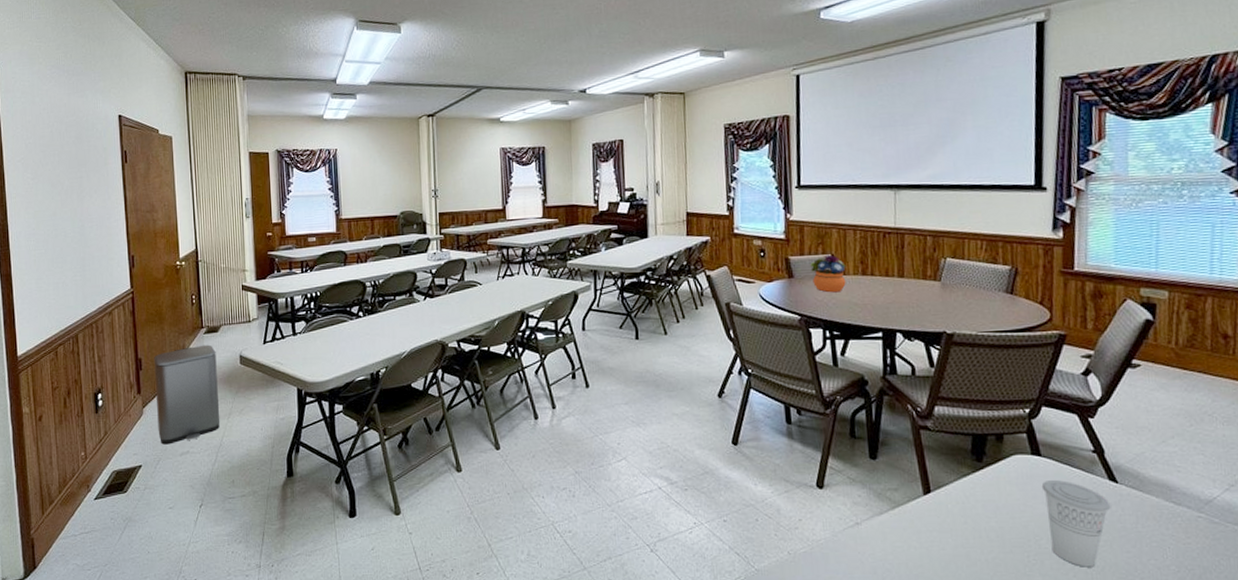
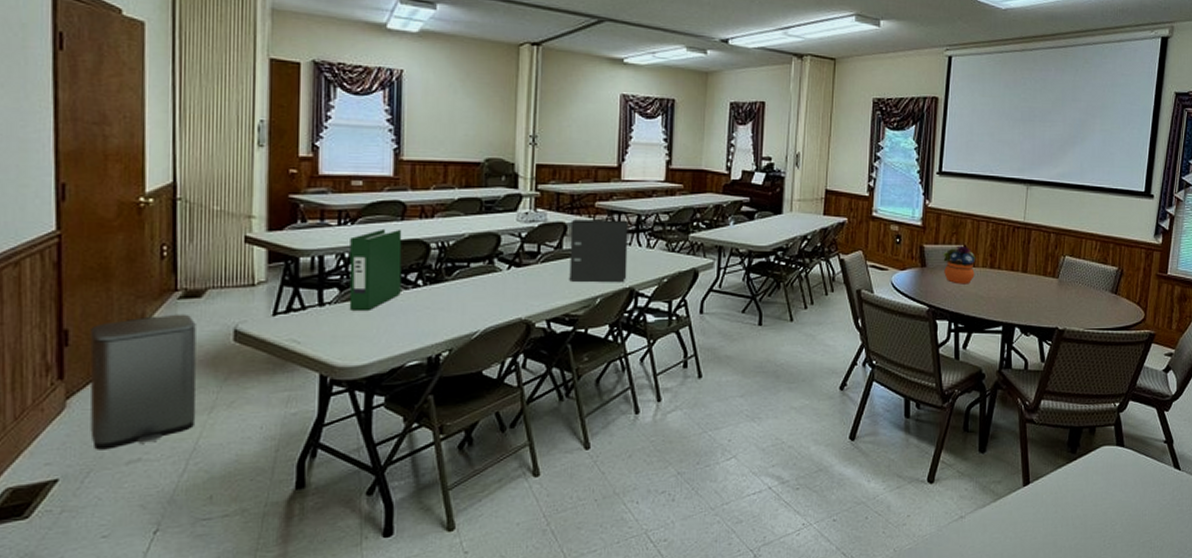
binder: none [310,273,348,338] -> present [349,228,402,310]
binder: none [469,253,518,308] -> present [569,219,628,283]
cup: present [1041,479,1111,567] -> none [1121,468,1173,548]

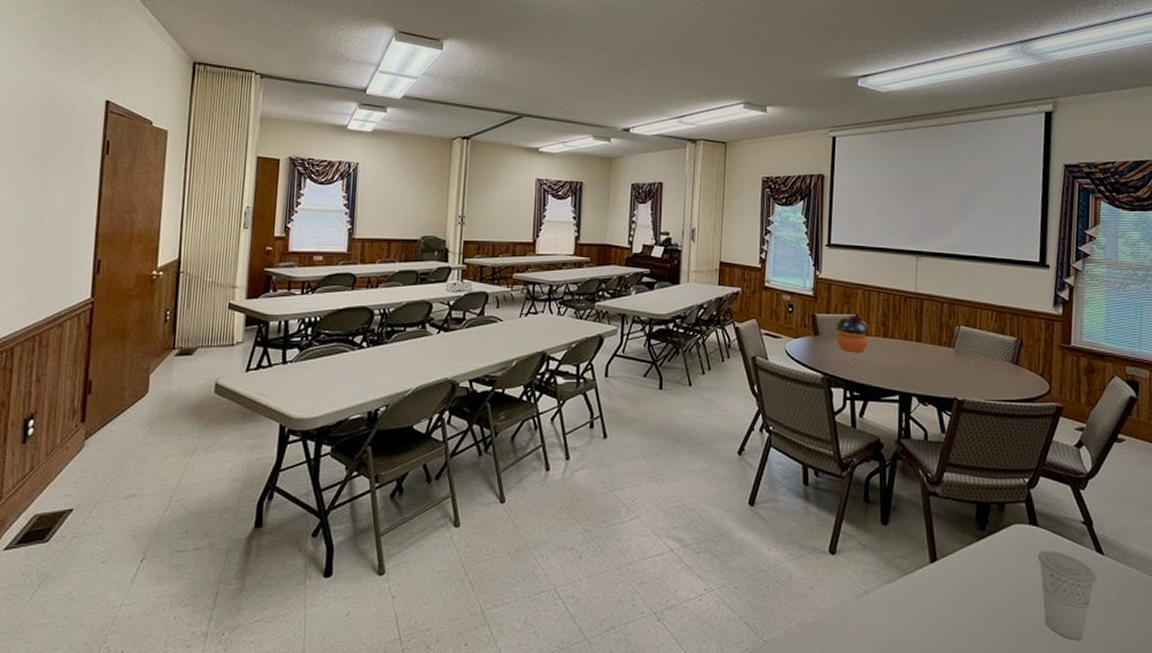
pedal bin: present [89,314,197,450] -> none [100,368,187,485]
binder: present [349,228,402,310] -> none [306,297,352,368]
binder: present [569,219,628,283] -> none [489,289,541,347]
cup: none [1121,468,1173,548] -> present [1037,550,1098,640]

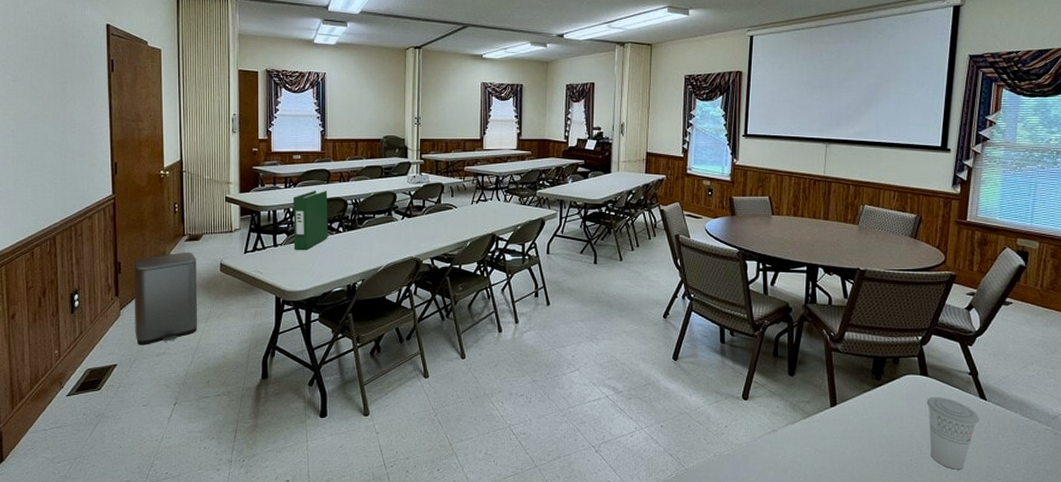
pedal bin: none [100,368,187,485] -> present [133,252,198,345]
binder: none [306,297,352,368] -> present [293,190,328,250]
flower arrangement: present [835,314,869,353] -> none [750,197,781,230]

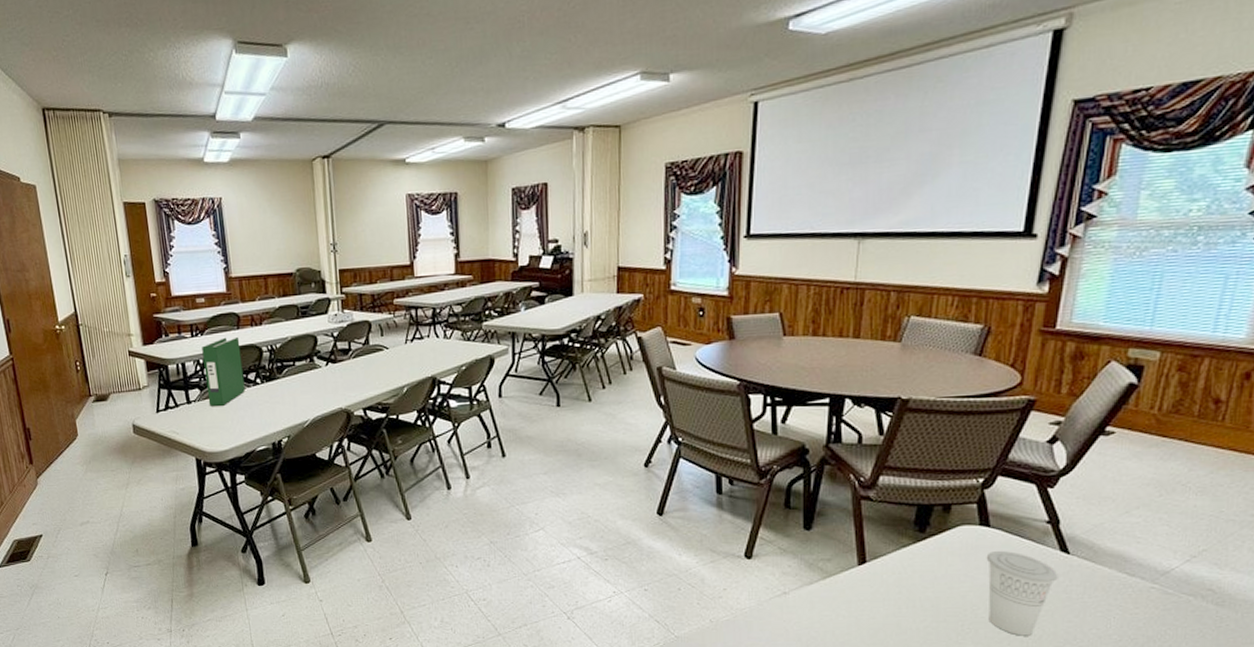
pedal bin: present [133,252,198,345] -> none [42,413,119,515]

